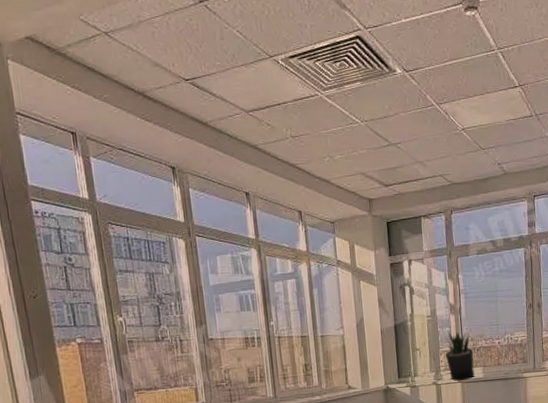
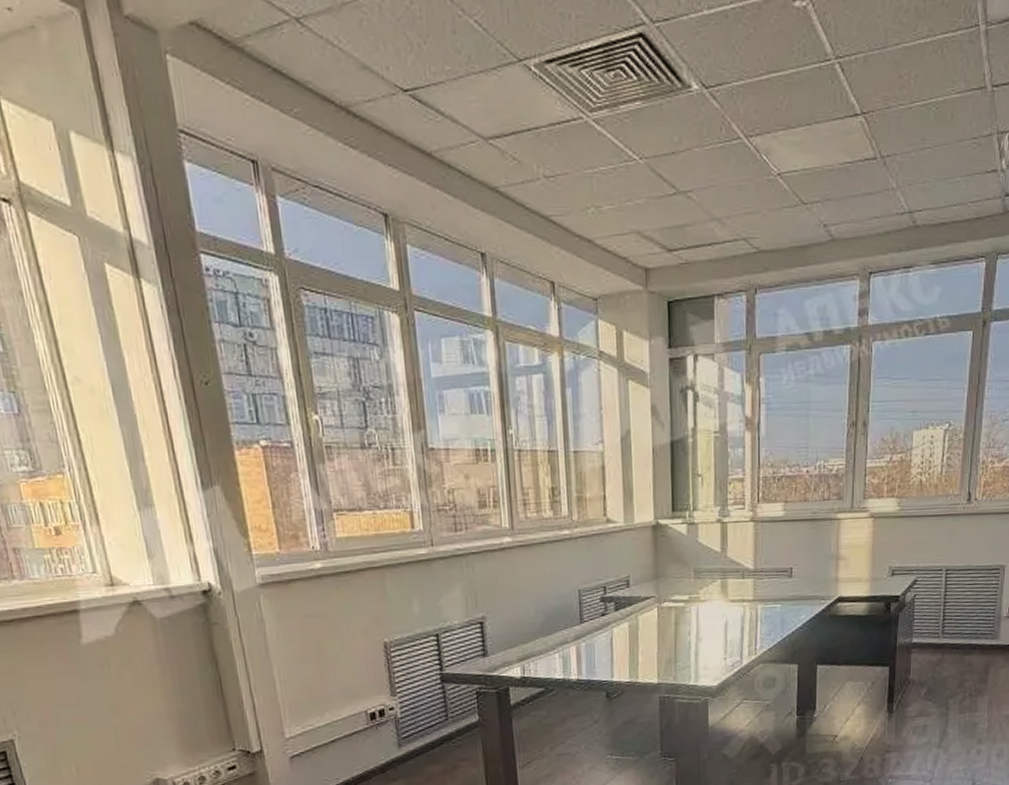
planter: present [445,331,475,382] -> none [735,452,773,520]

